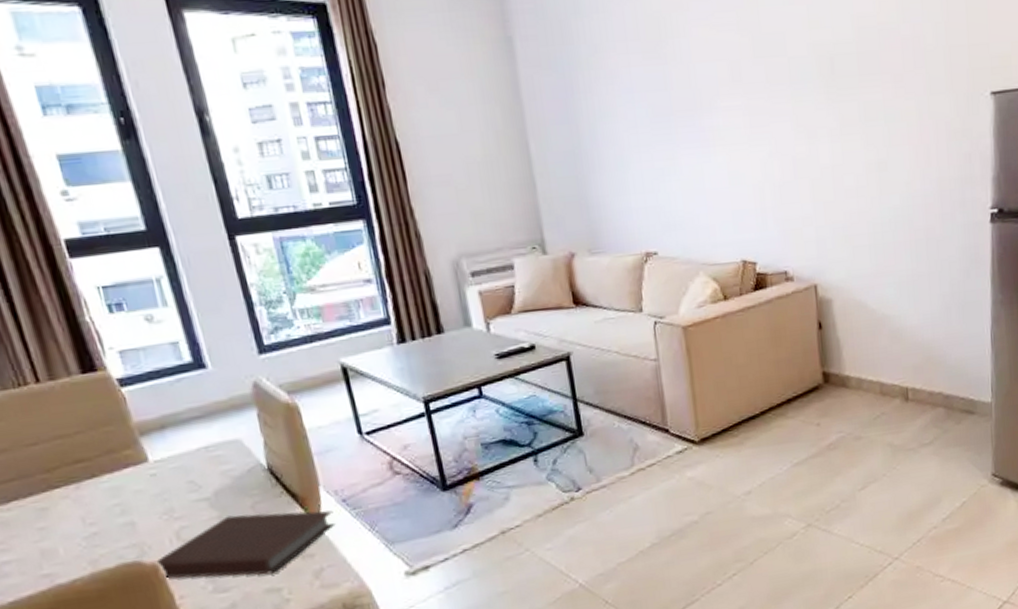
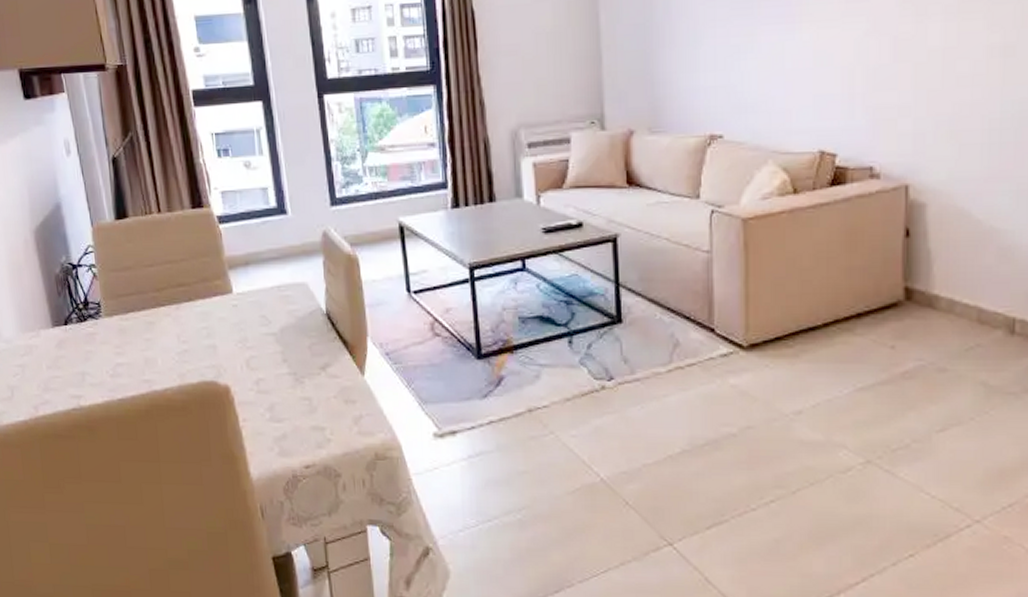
notebook: present [154,510,336,579] -> none [227,352,377,413]

